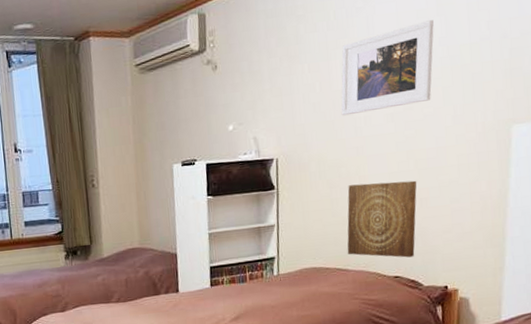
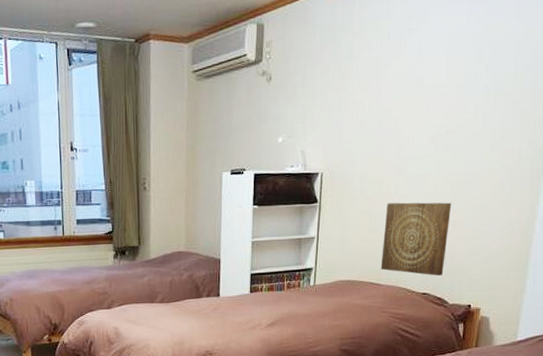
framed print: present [341,20,434,116] -> none [386,46,482,135]

